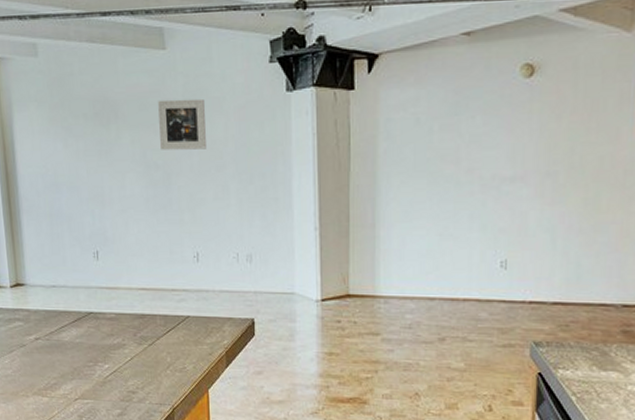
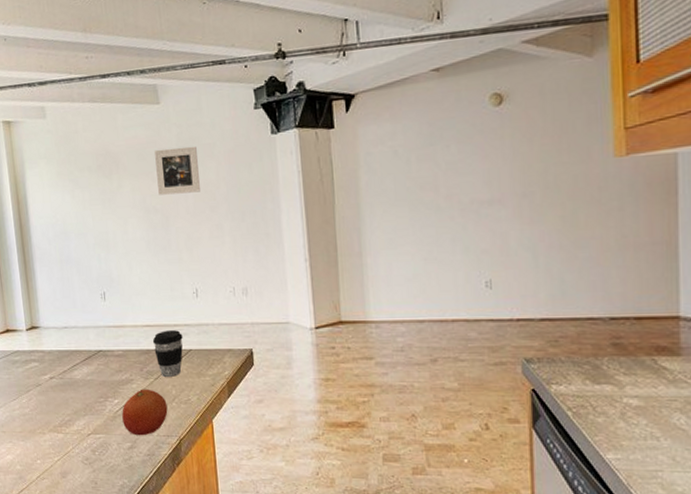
fruit: none [112,354,162,403] -> present [122,389,168,436]
coffee cup: none [147,295,181,345] -> present [152,330,183,378]

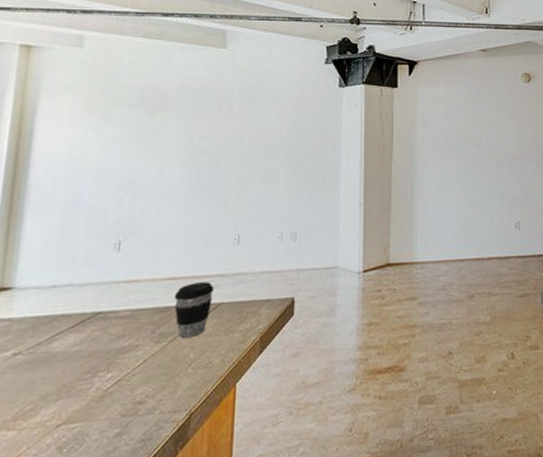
fruit: present [122,389,168,436] -> none [113,354,181,418]
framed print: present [155,146,200,195] -> none [210,91,261,137]

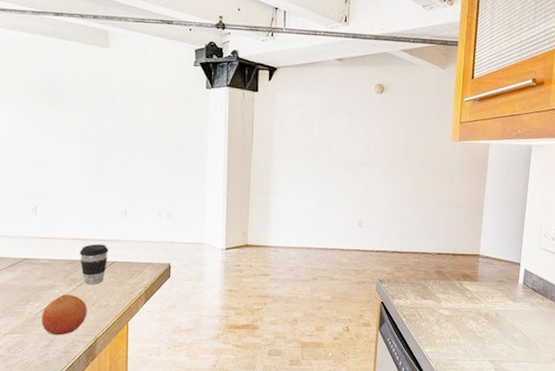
fruit: none [113,354,181,418] -> present [42,294,87,336]

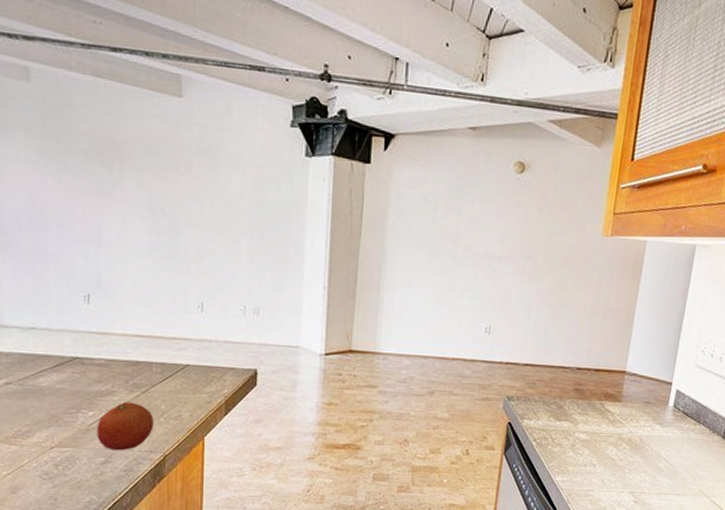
coffee cup: present [79,244,108,285] -> none [143,342,180,392]

